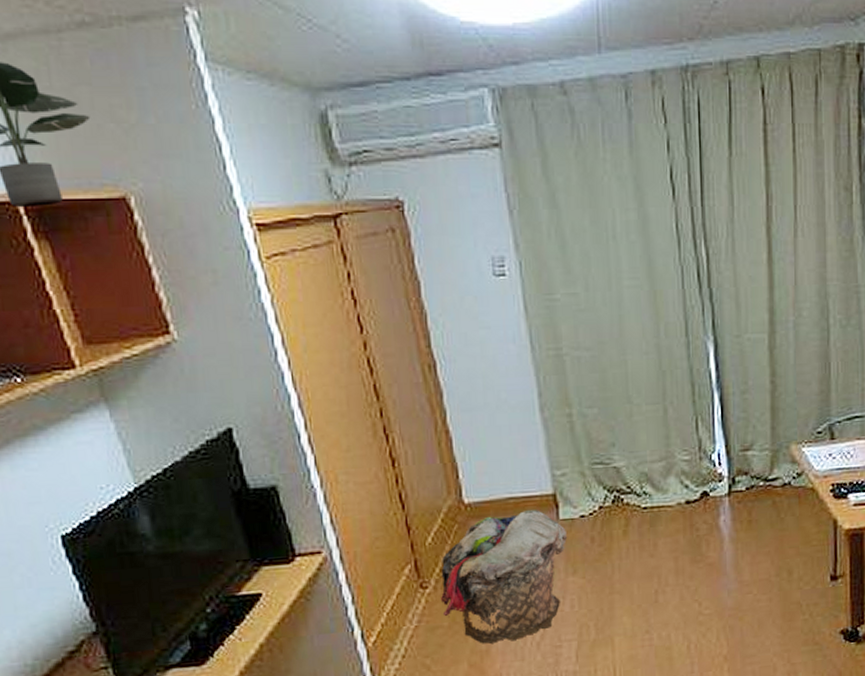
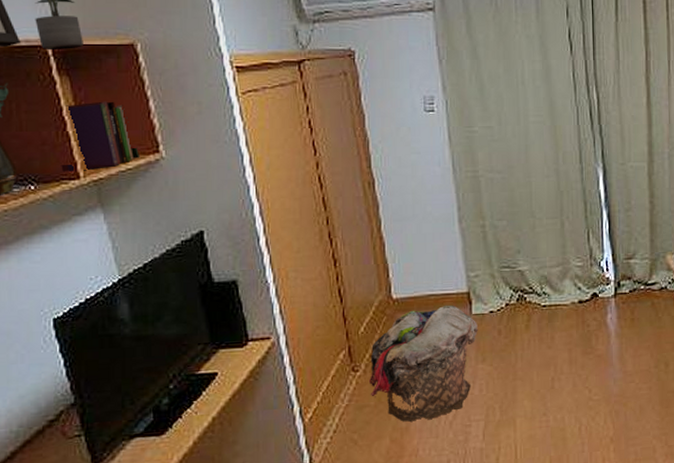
books: none [49,271,147,360] -> present [61,101,141,172]

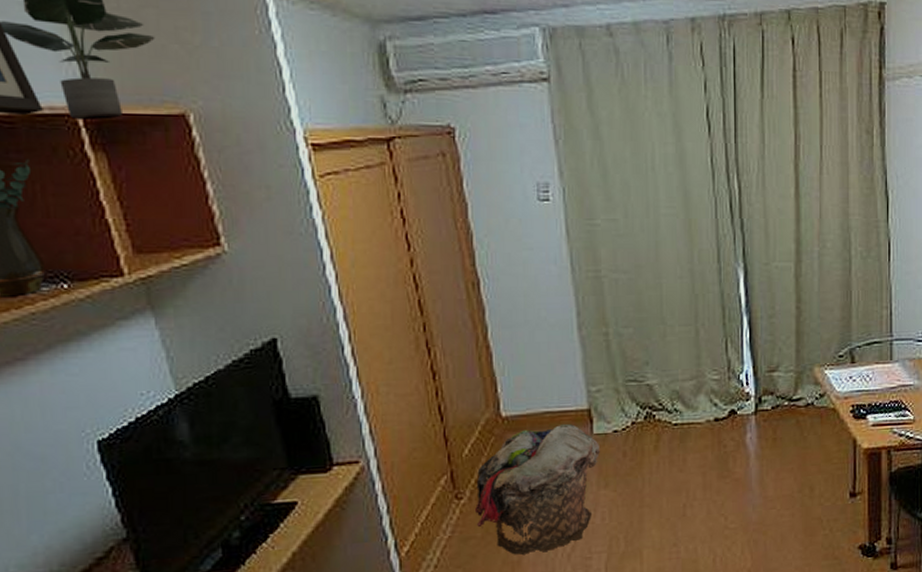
books: present [61,101,141,172] -> none [100,183,198,267]

